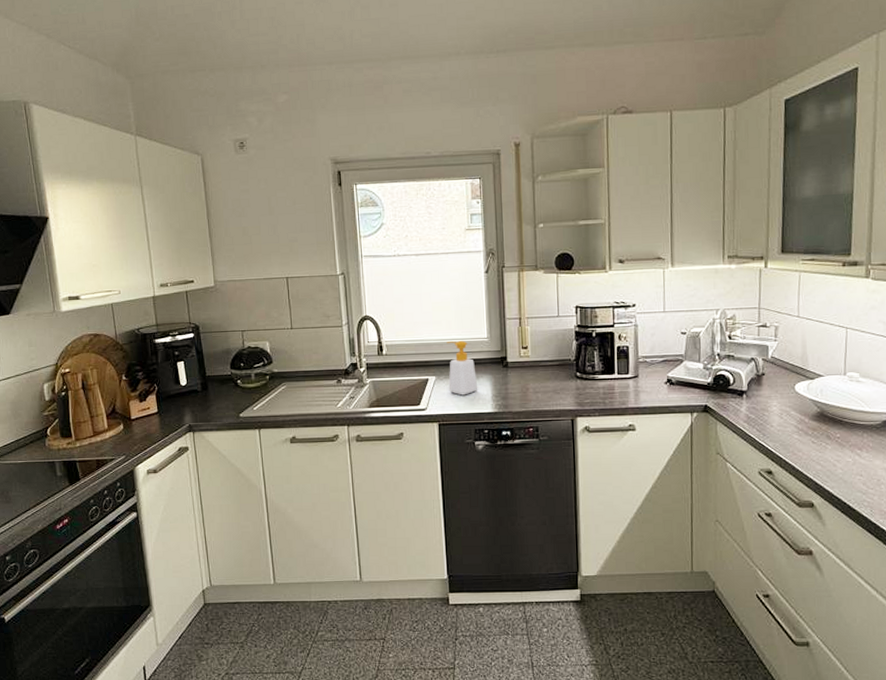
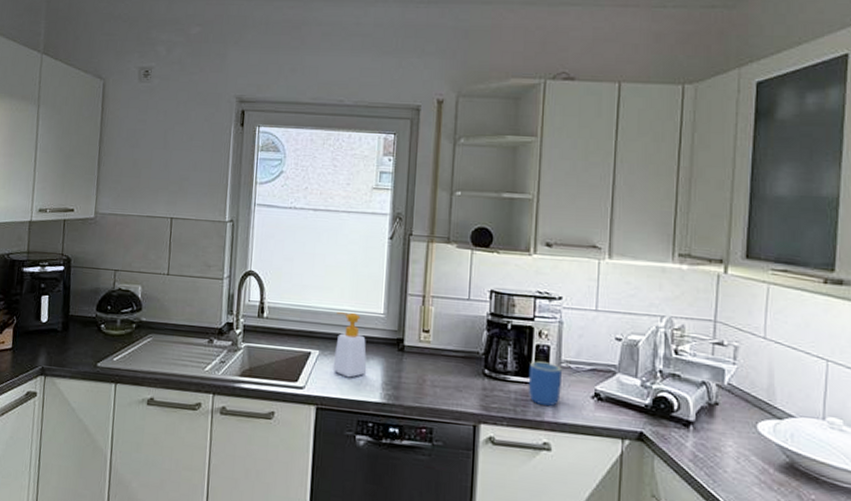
mug: none [612,360,640,396] -> present [528,361,562,407]

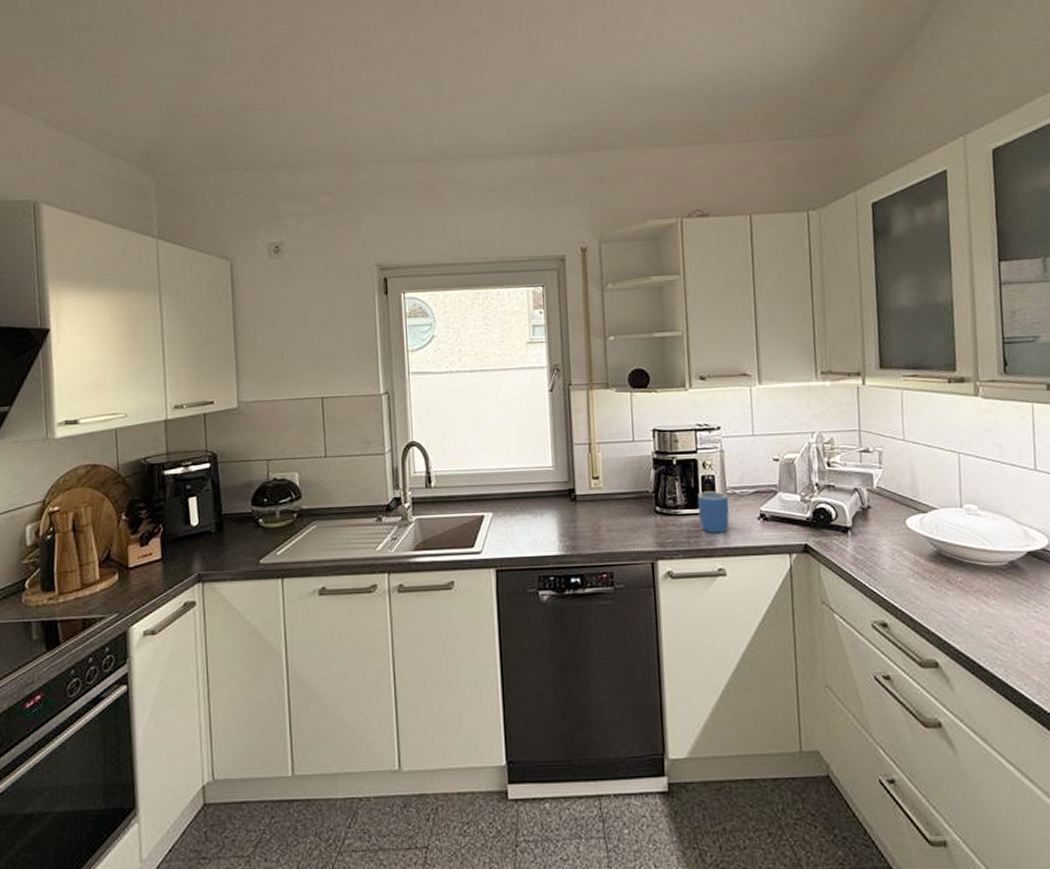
soap bottle: present [332,312,367,378] -> none [505,470,542,535]

